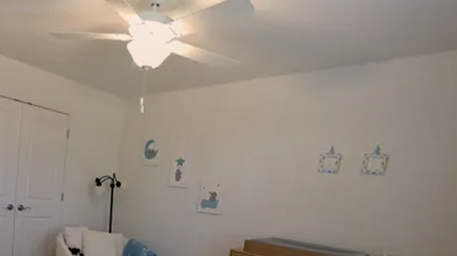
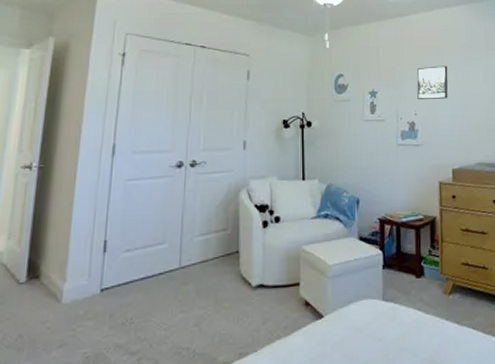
wall art: none [222,139,259,173] -> present [417,65,448,99]

